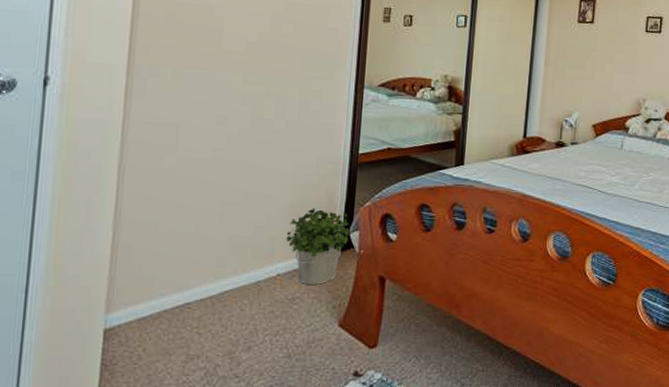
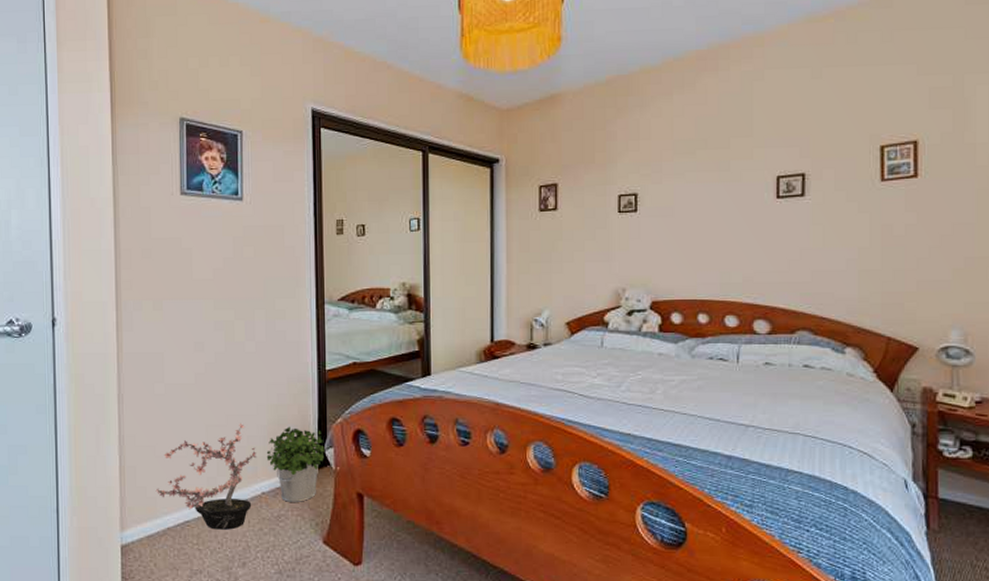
potted plant: none [153,201,276,312] -> present [155,422,257,530]

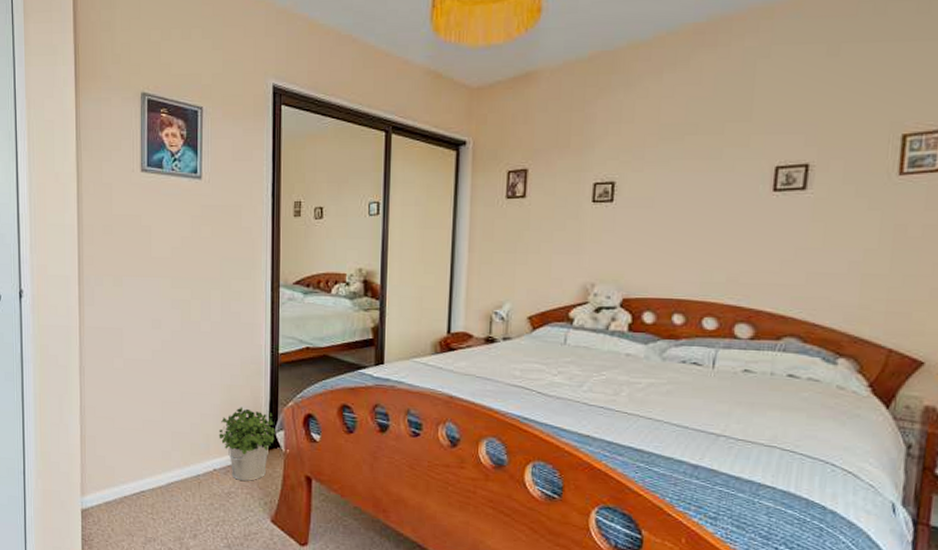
potted plant: present [155,422,257,530] -> none [113,400,210,502]

